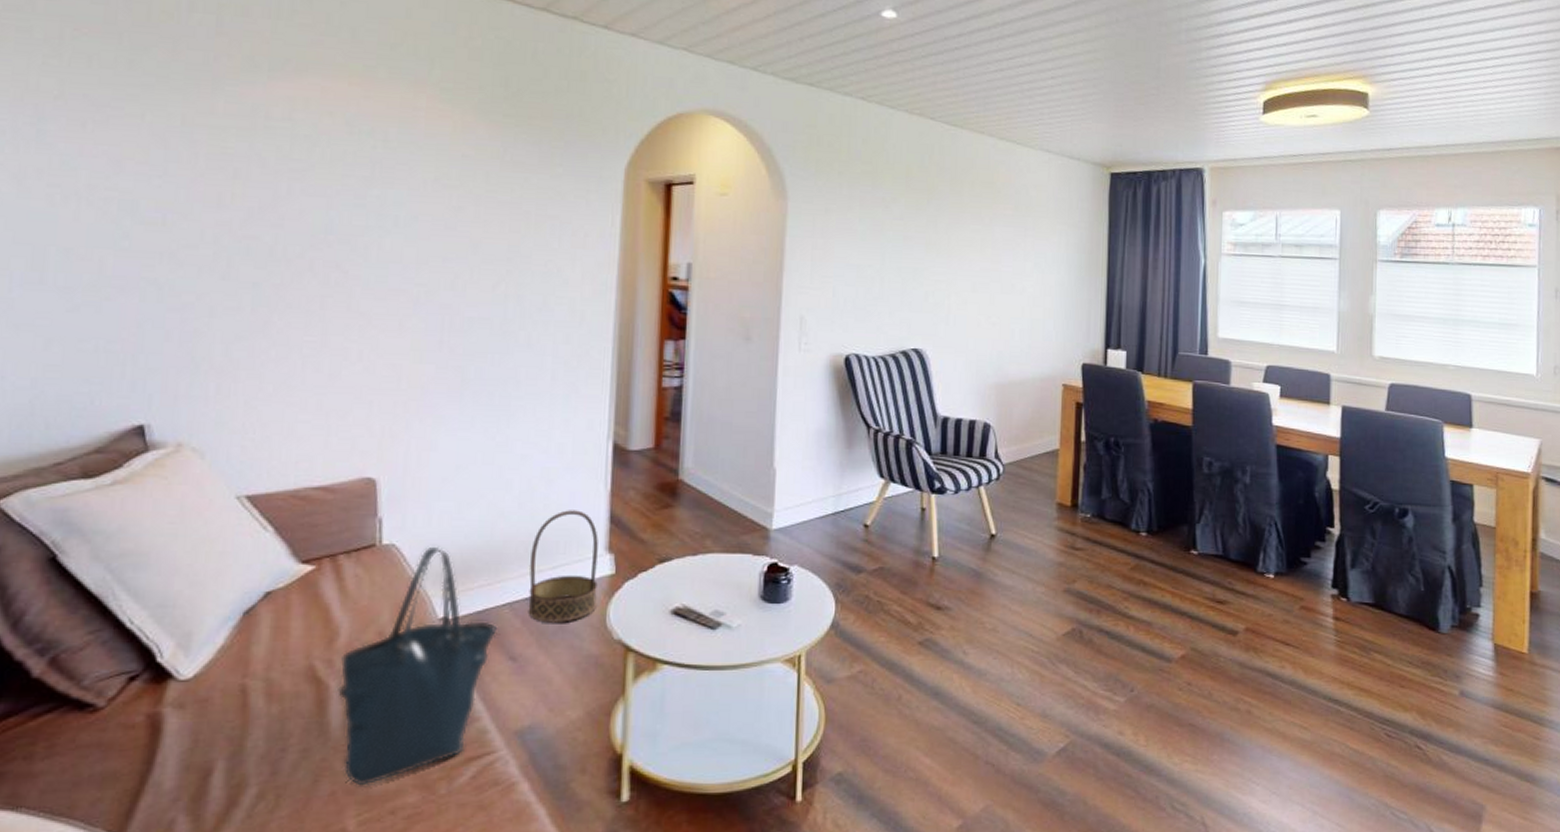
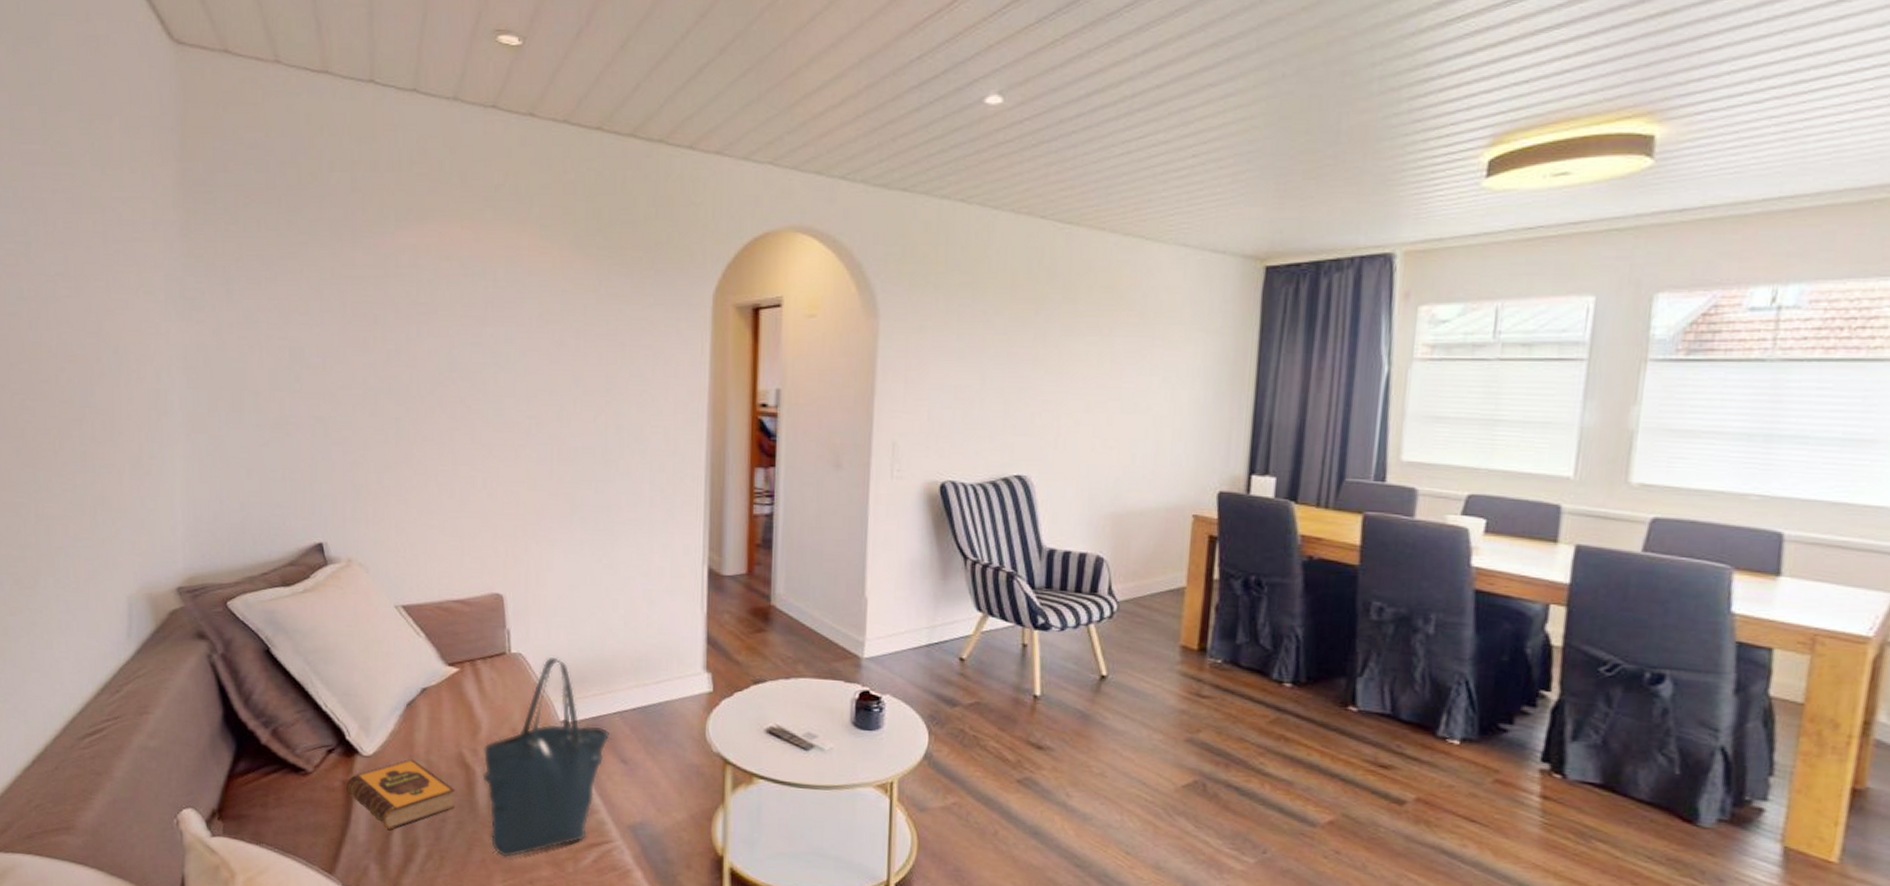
hardback book: none [150,678,301,769] -> present [345,758,455,830]
basket: present [528,510,598,623] -> none [635,630,697,733]

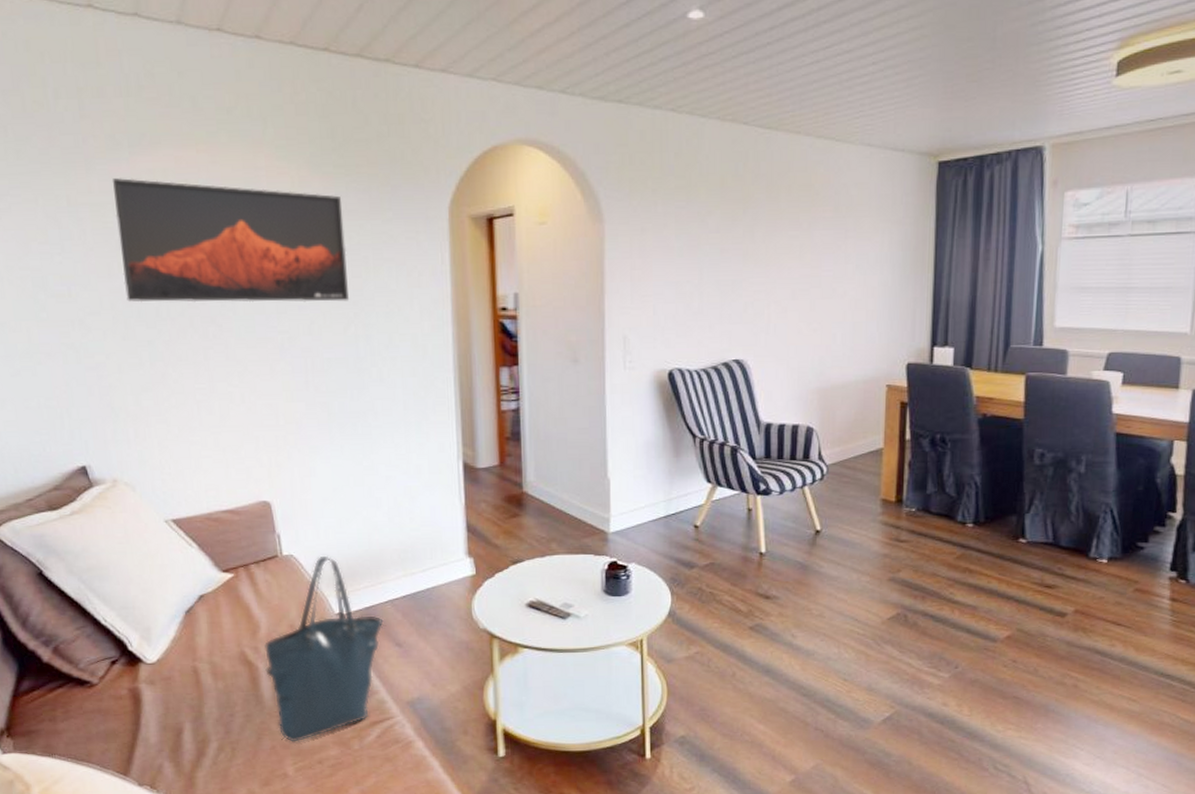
hardback book: present [345,758,455,830] -> none [131,661,241,729]
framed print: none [376,252,604,388] -> present [112,178,350,303]

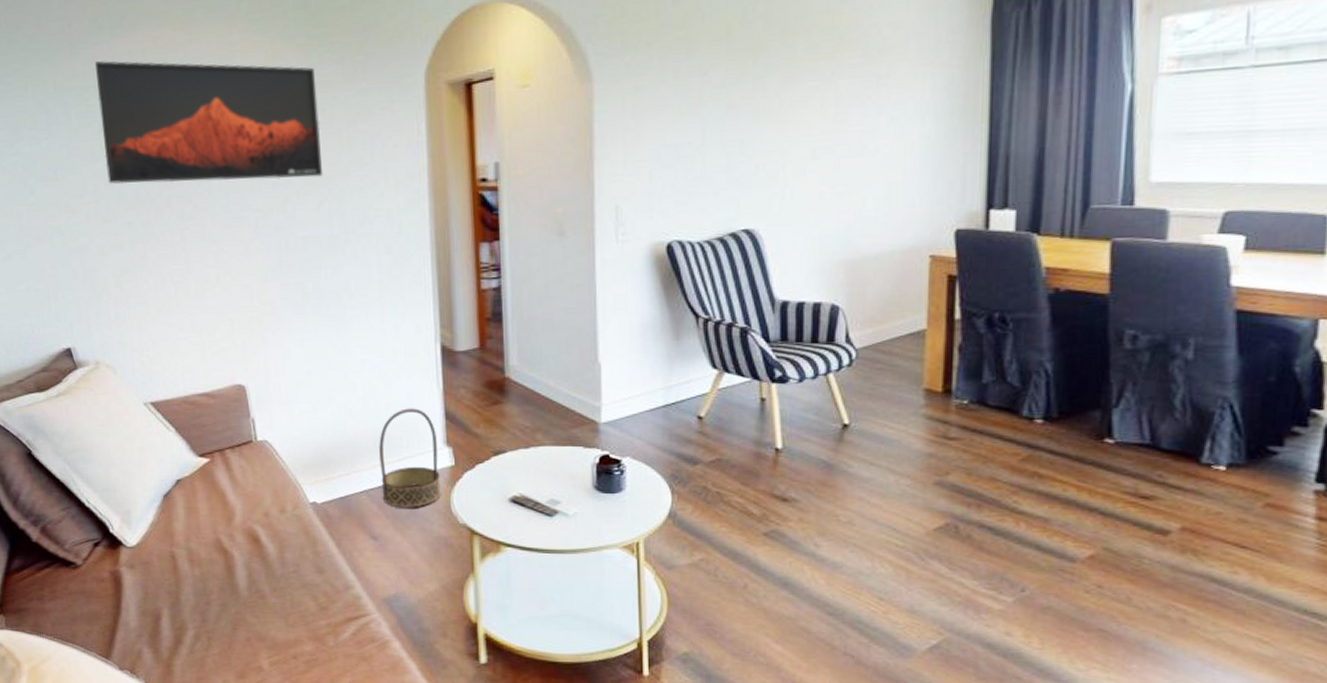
tote bag: present [264,555,384,742] -> none [239,441,359,635]
basket: none [403,522,463,616] -> present [378,408,441,508]

